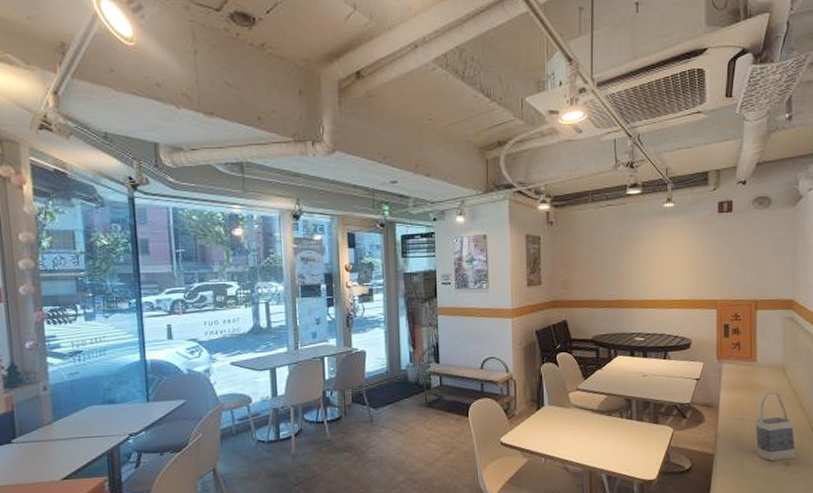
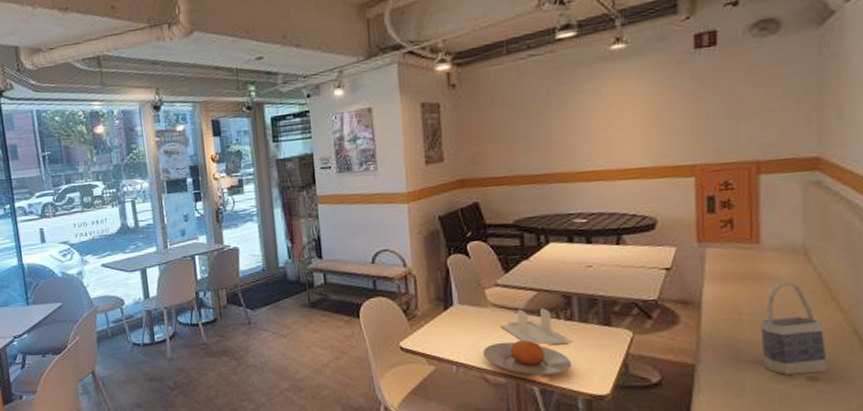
plate: none [565,435,631,465] -> present [482,339,572,376]
napkin holder: none [579,409,632,440] -> present [500,308,573,346]

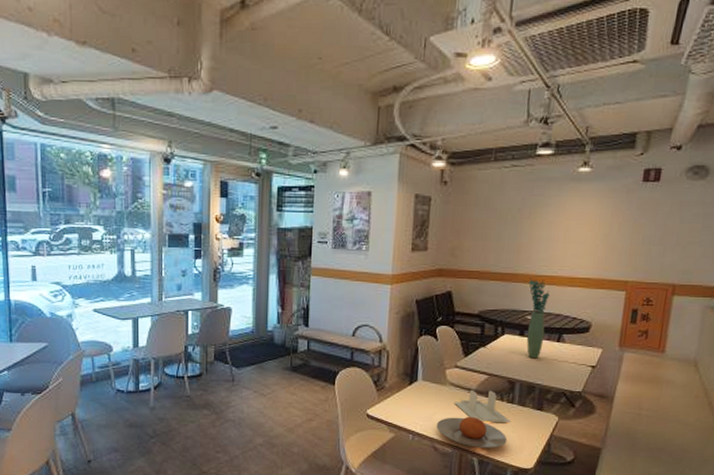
vase: none [569,176,599,267] -> present [526,278,550,359]
bag: present [759,283,827,375] -> none [651,387,699,462]

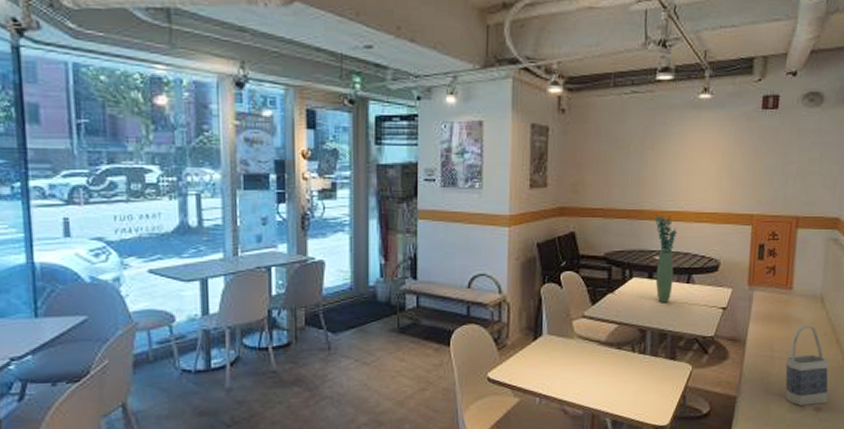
plate: present [436,416,508,449] -> none [565,371,641,408]
napkin holder: present [454,389,511,424] -> none [583,341,644,378]
bag: none [651,387,699,462] -> present [785,325,828,406]

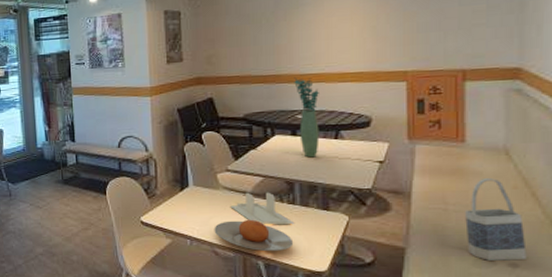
plate: none [565,371,641,408] -> present [214,219,294,252]
napkin holder: none [583,341,644,378] -> present [230,192,295,225]

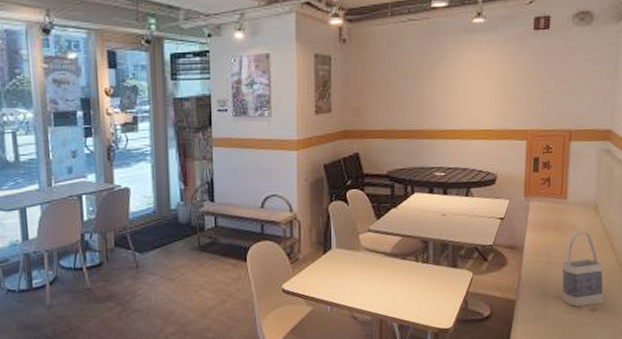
plate: present [214,219,294,252] -> none [354,280,425,313]
napkin holder: present [230,192,295,225] -> none [370,251,427,286]
vase: present [294,77,320,158] -> none [434,133,455,216]

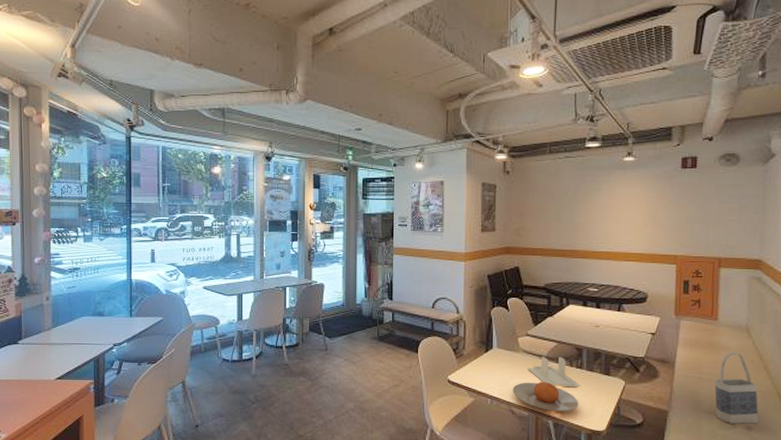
plate: none [354,280,425,313] -> present [512,381,579,412]
napkin holder: none [370,251,427,286] -> present [527,356,581,388]

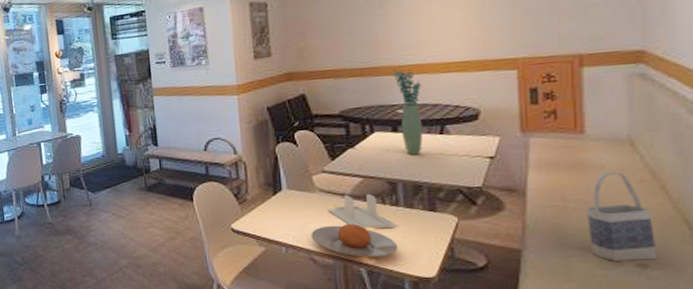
vase: none [588,254,607,327] -> present [393,69,423,155]

